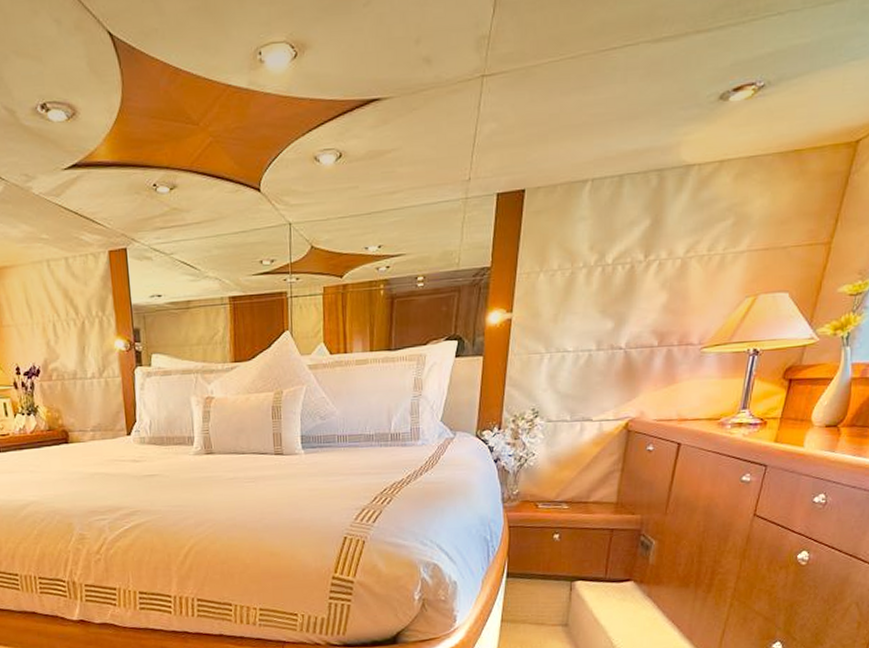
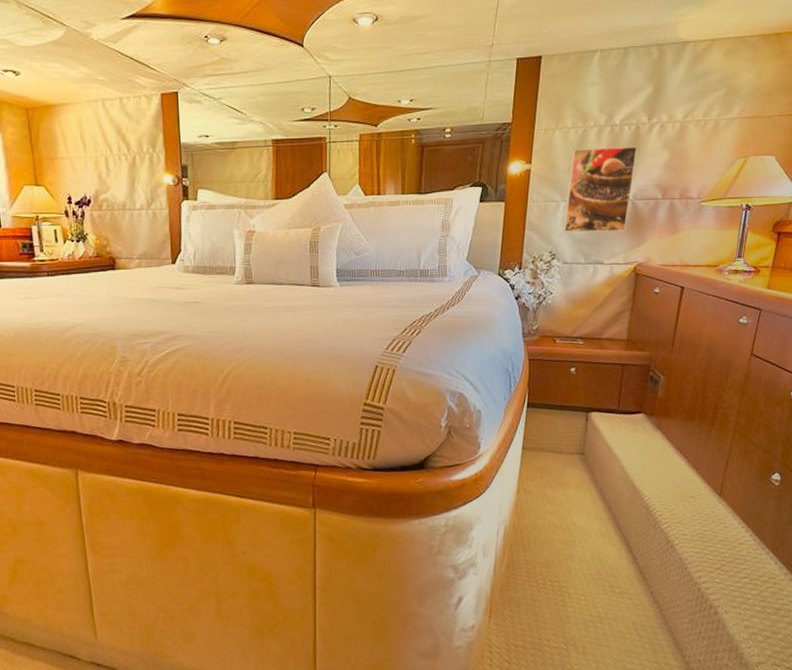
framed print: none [547,288,633,387] -> present [563,147,638,233]

